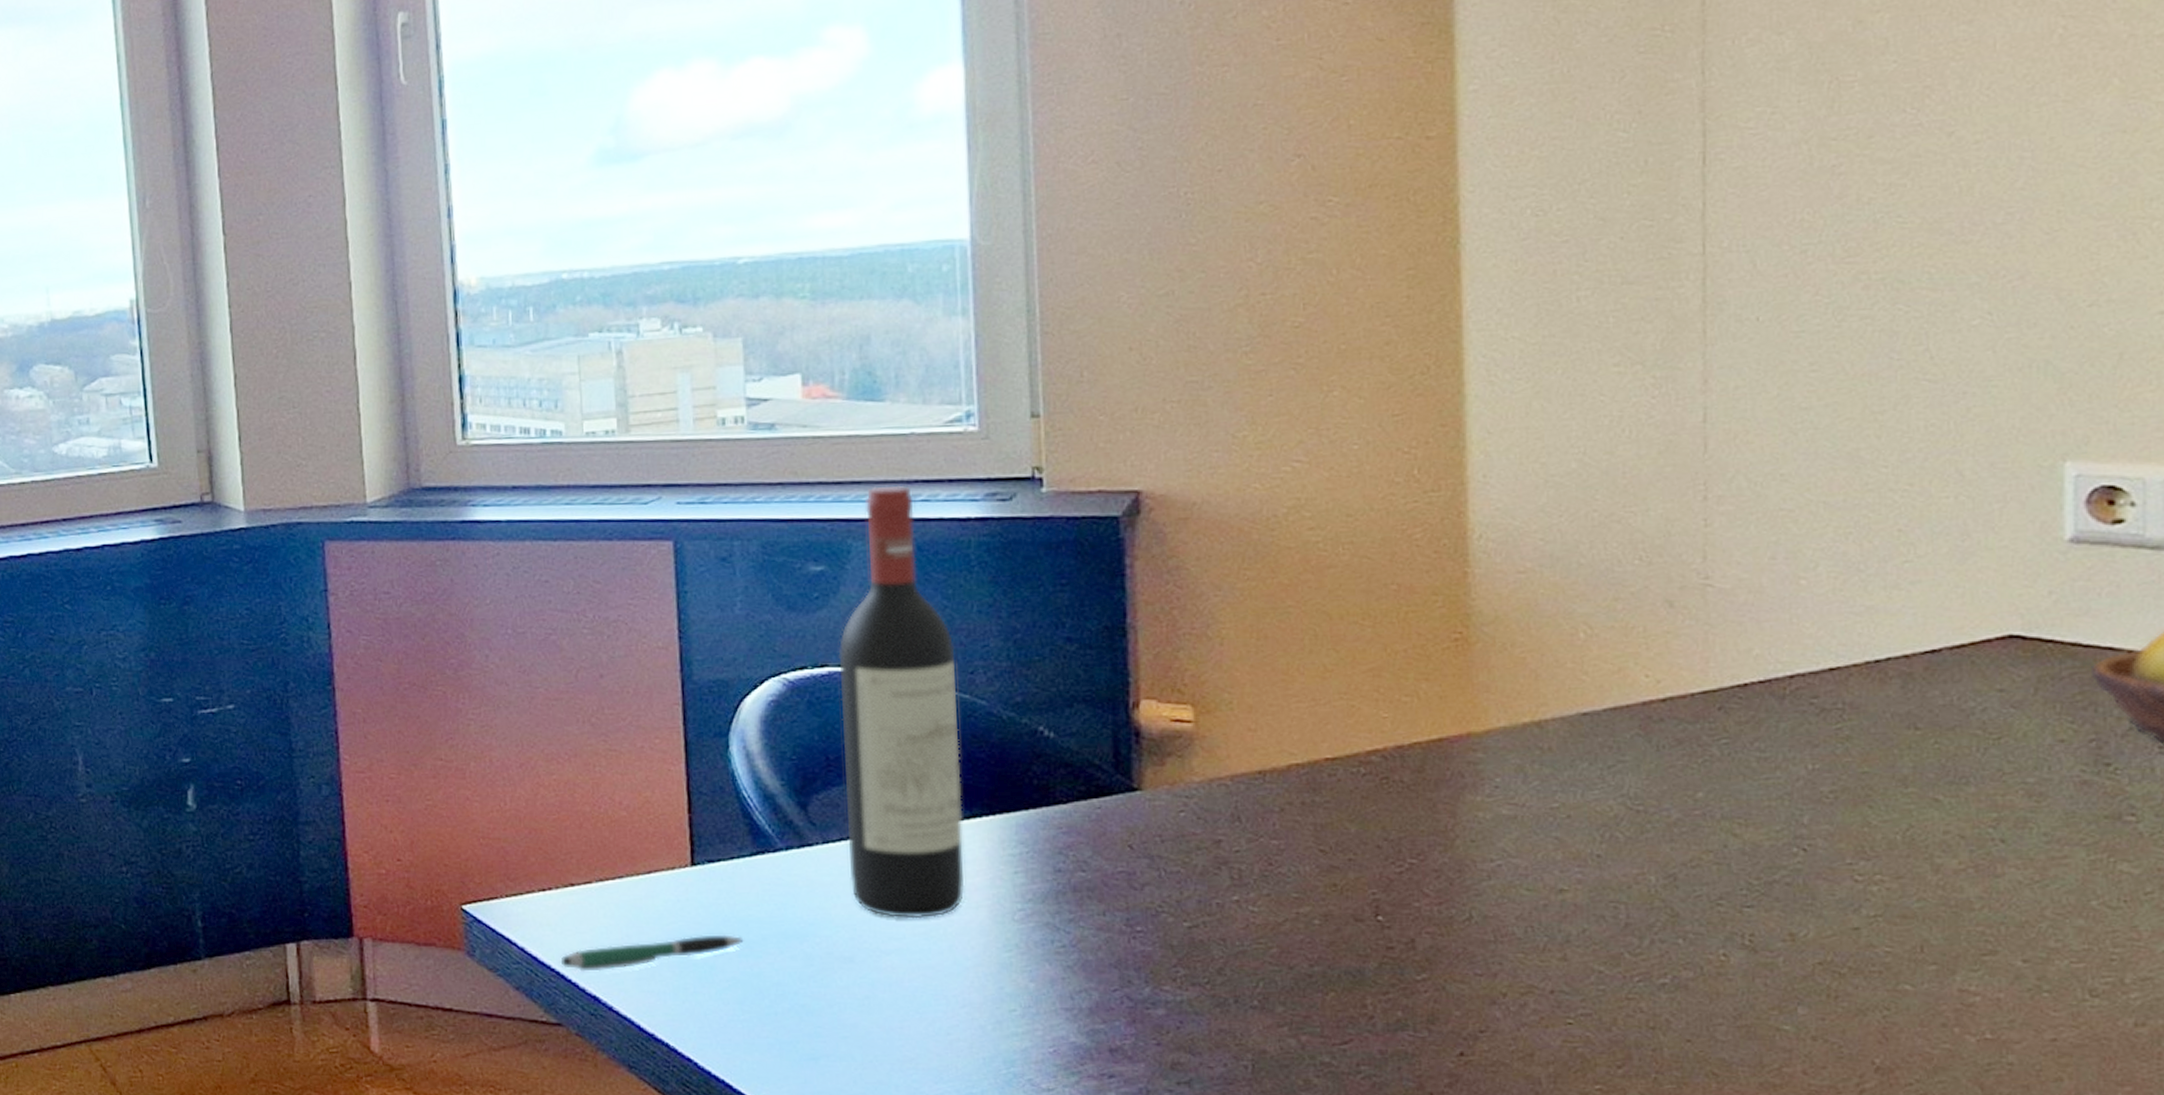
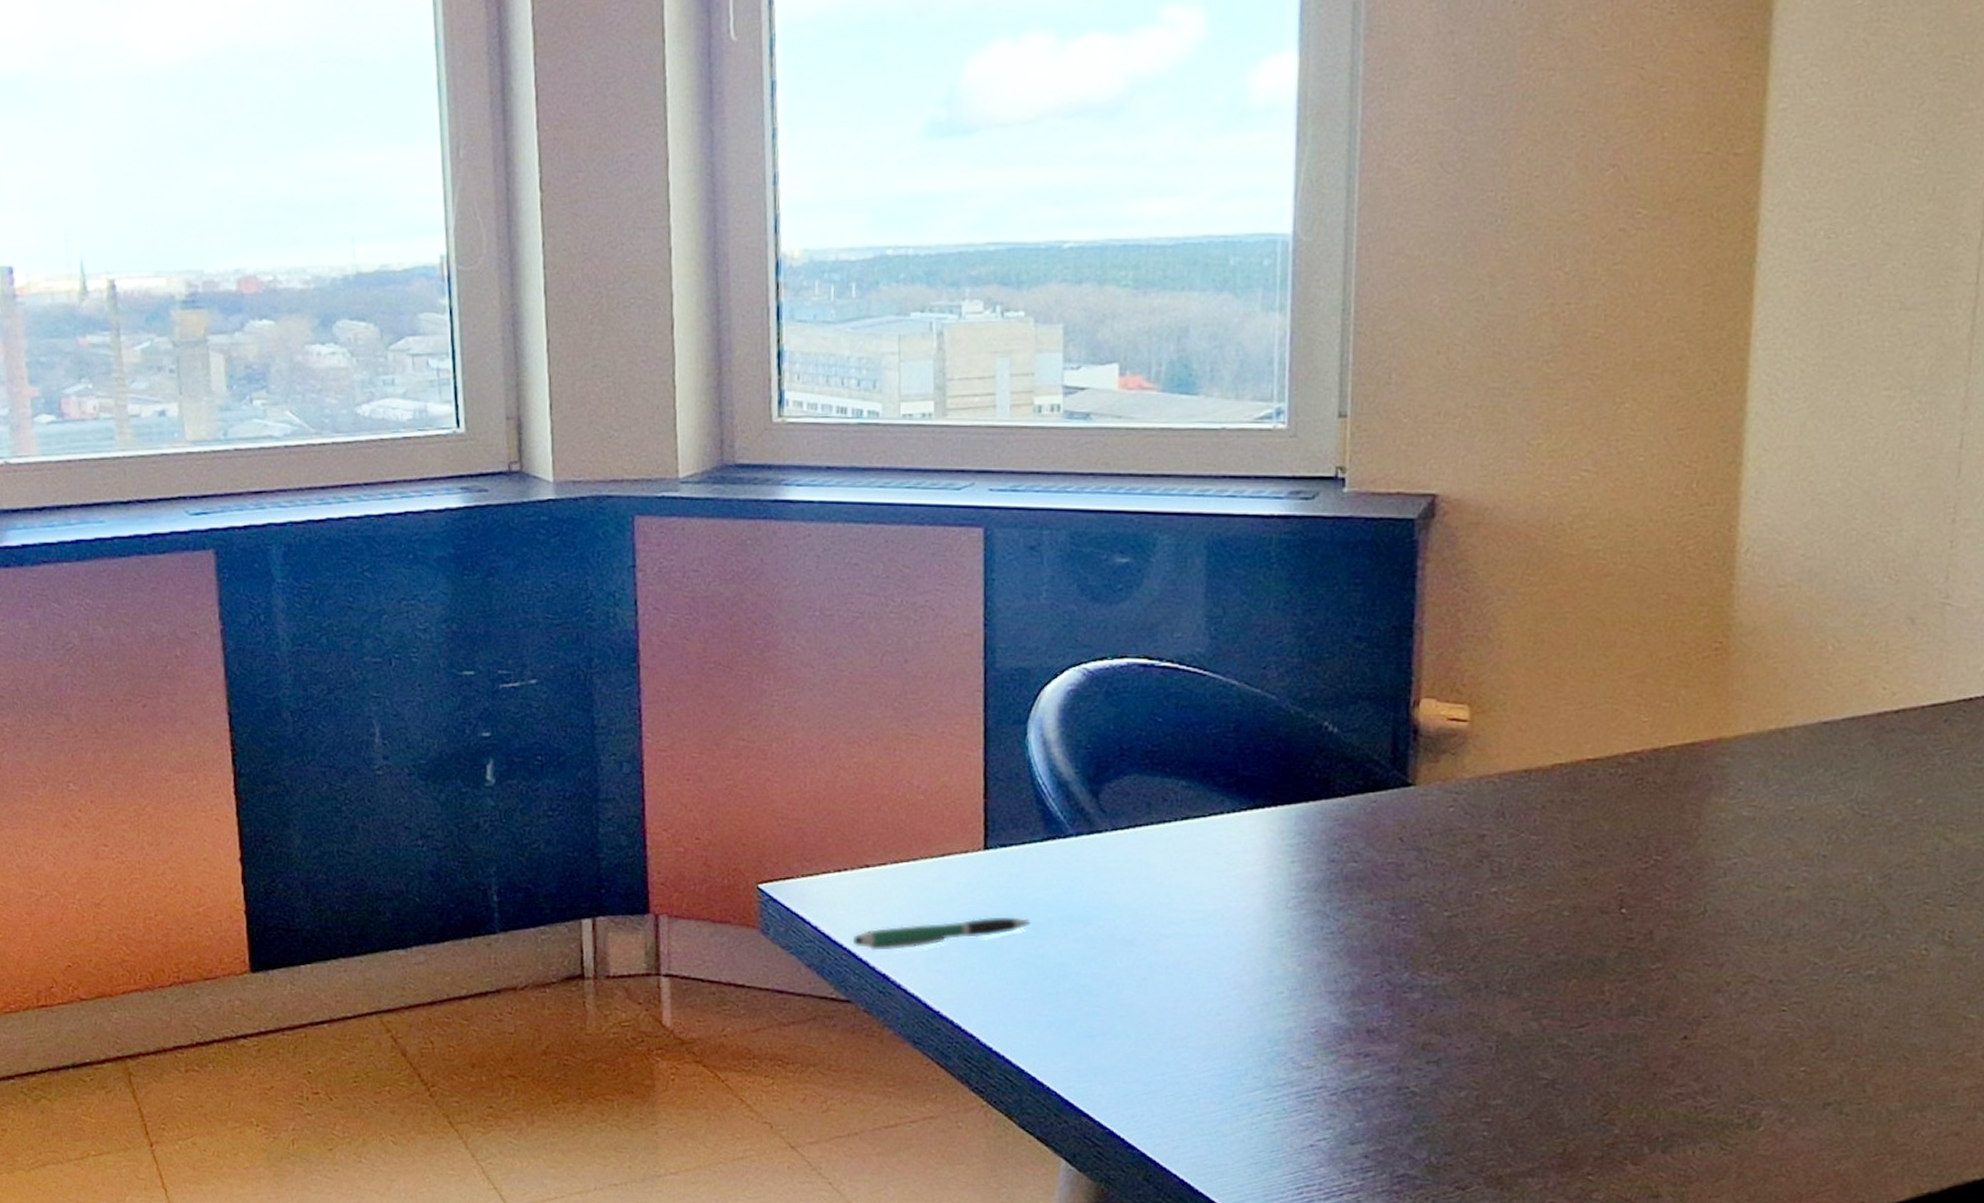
wine bottle: present [838,485,965,918] -> none [1135,480,1250,904]

